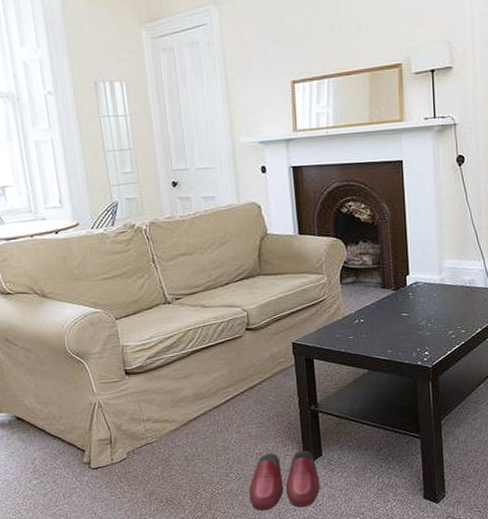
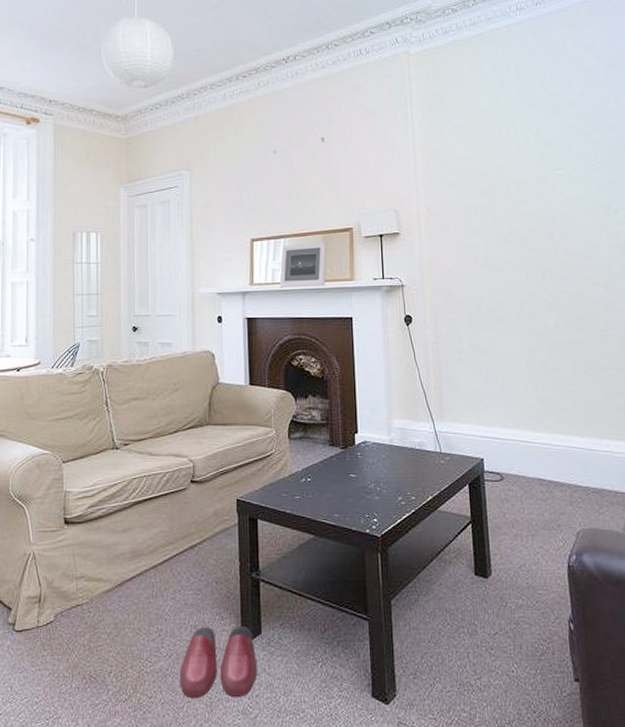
picture frame: none [324,80,375,132] -> present [279,242,327,287]

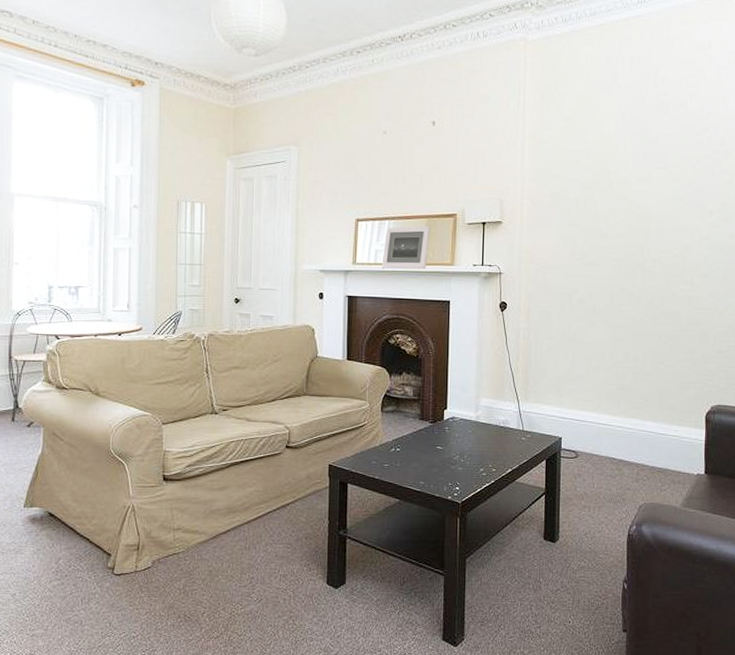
slippers: present [179,626,258,699] -> none [268,577,340,637]

